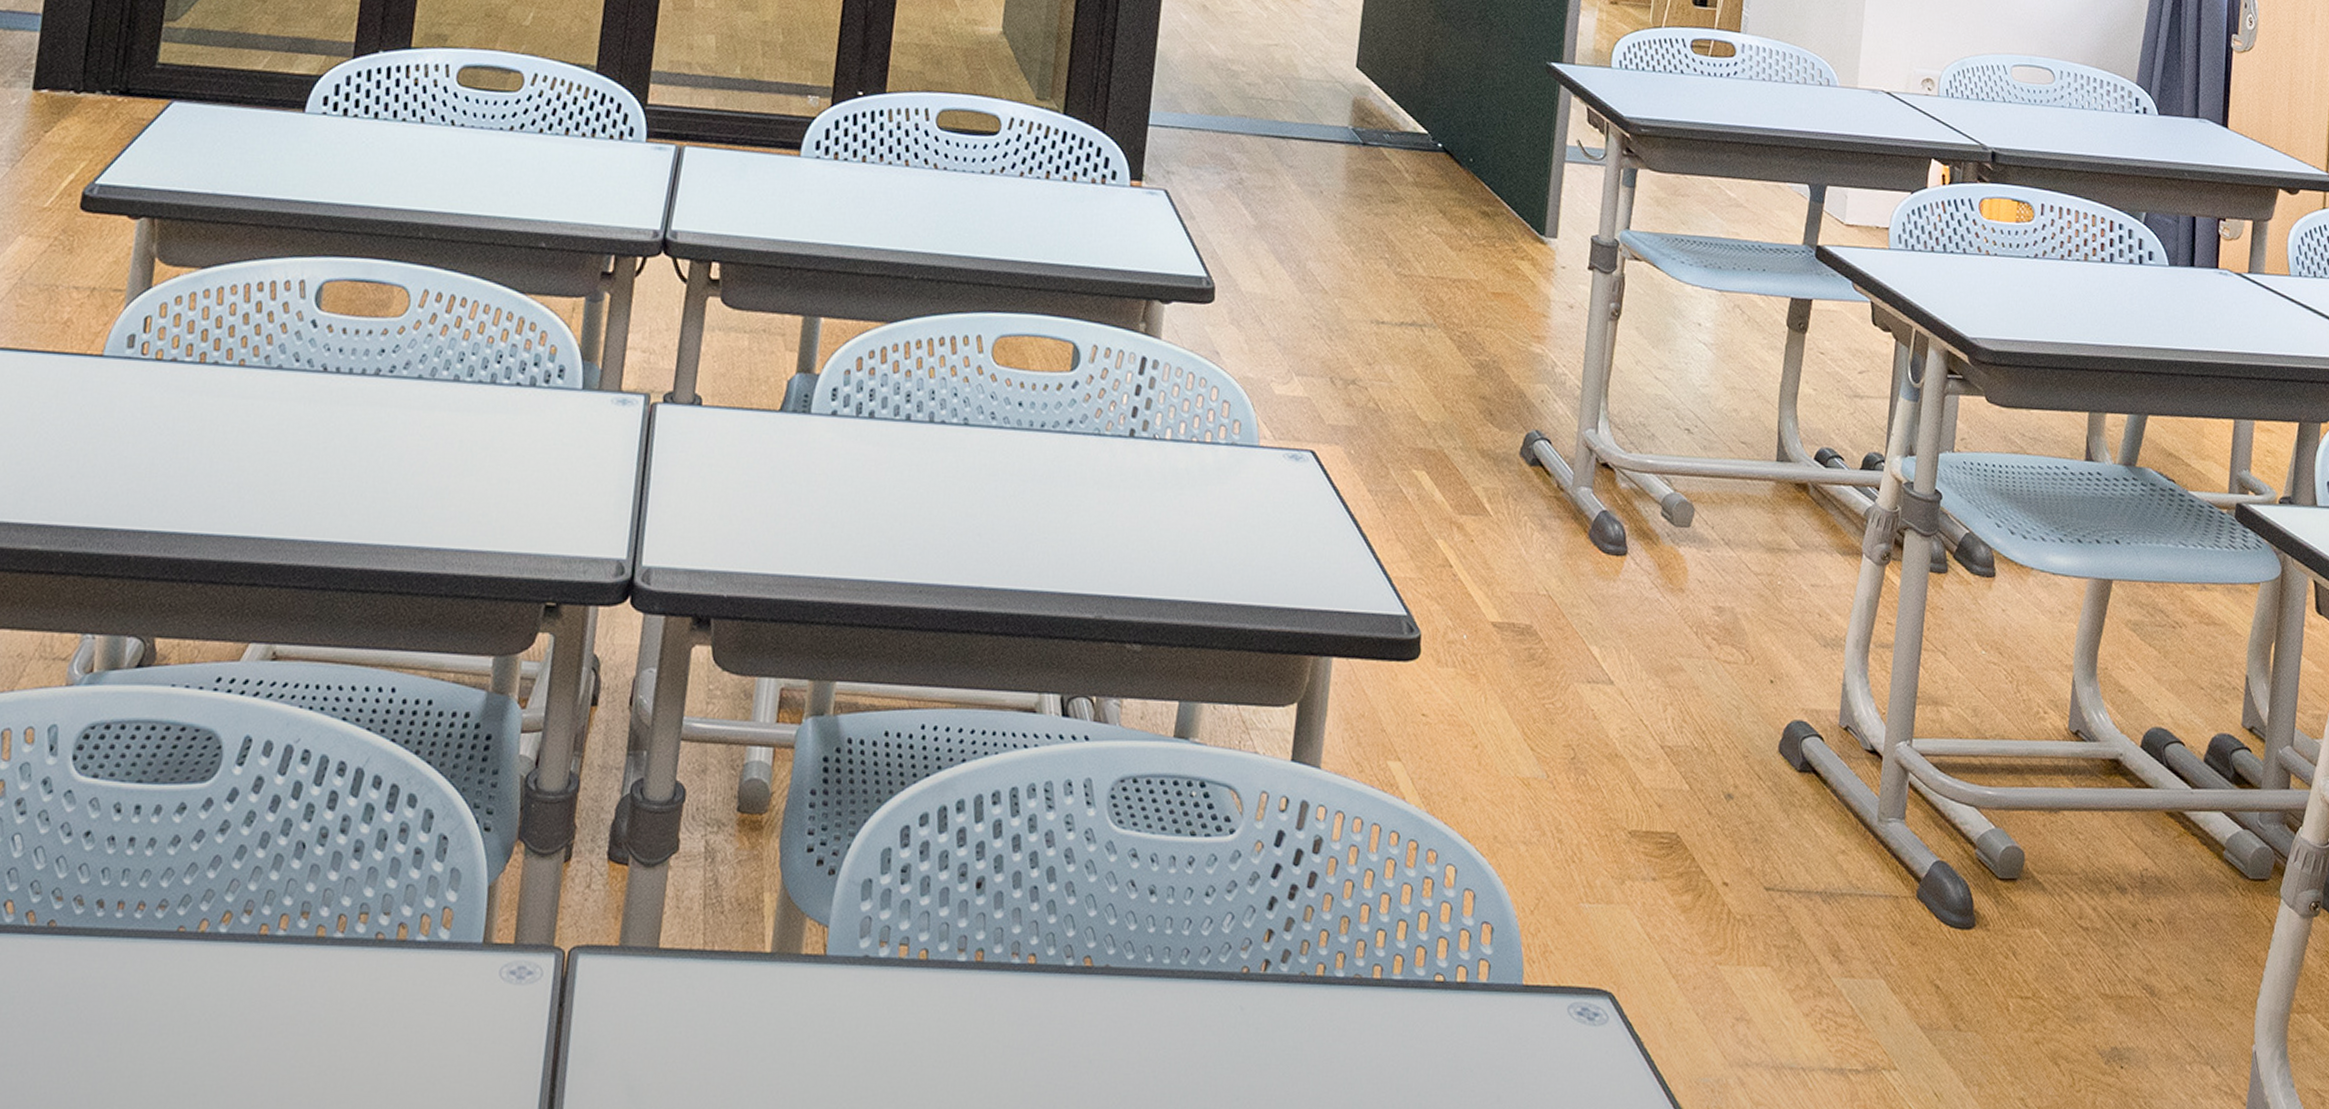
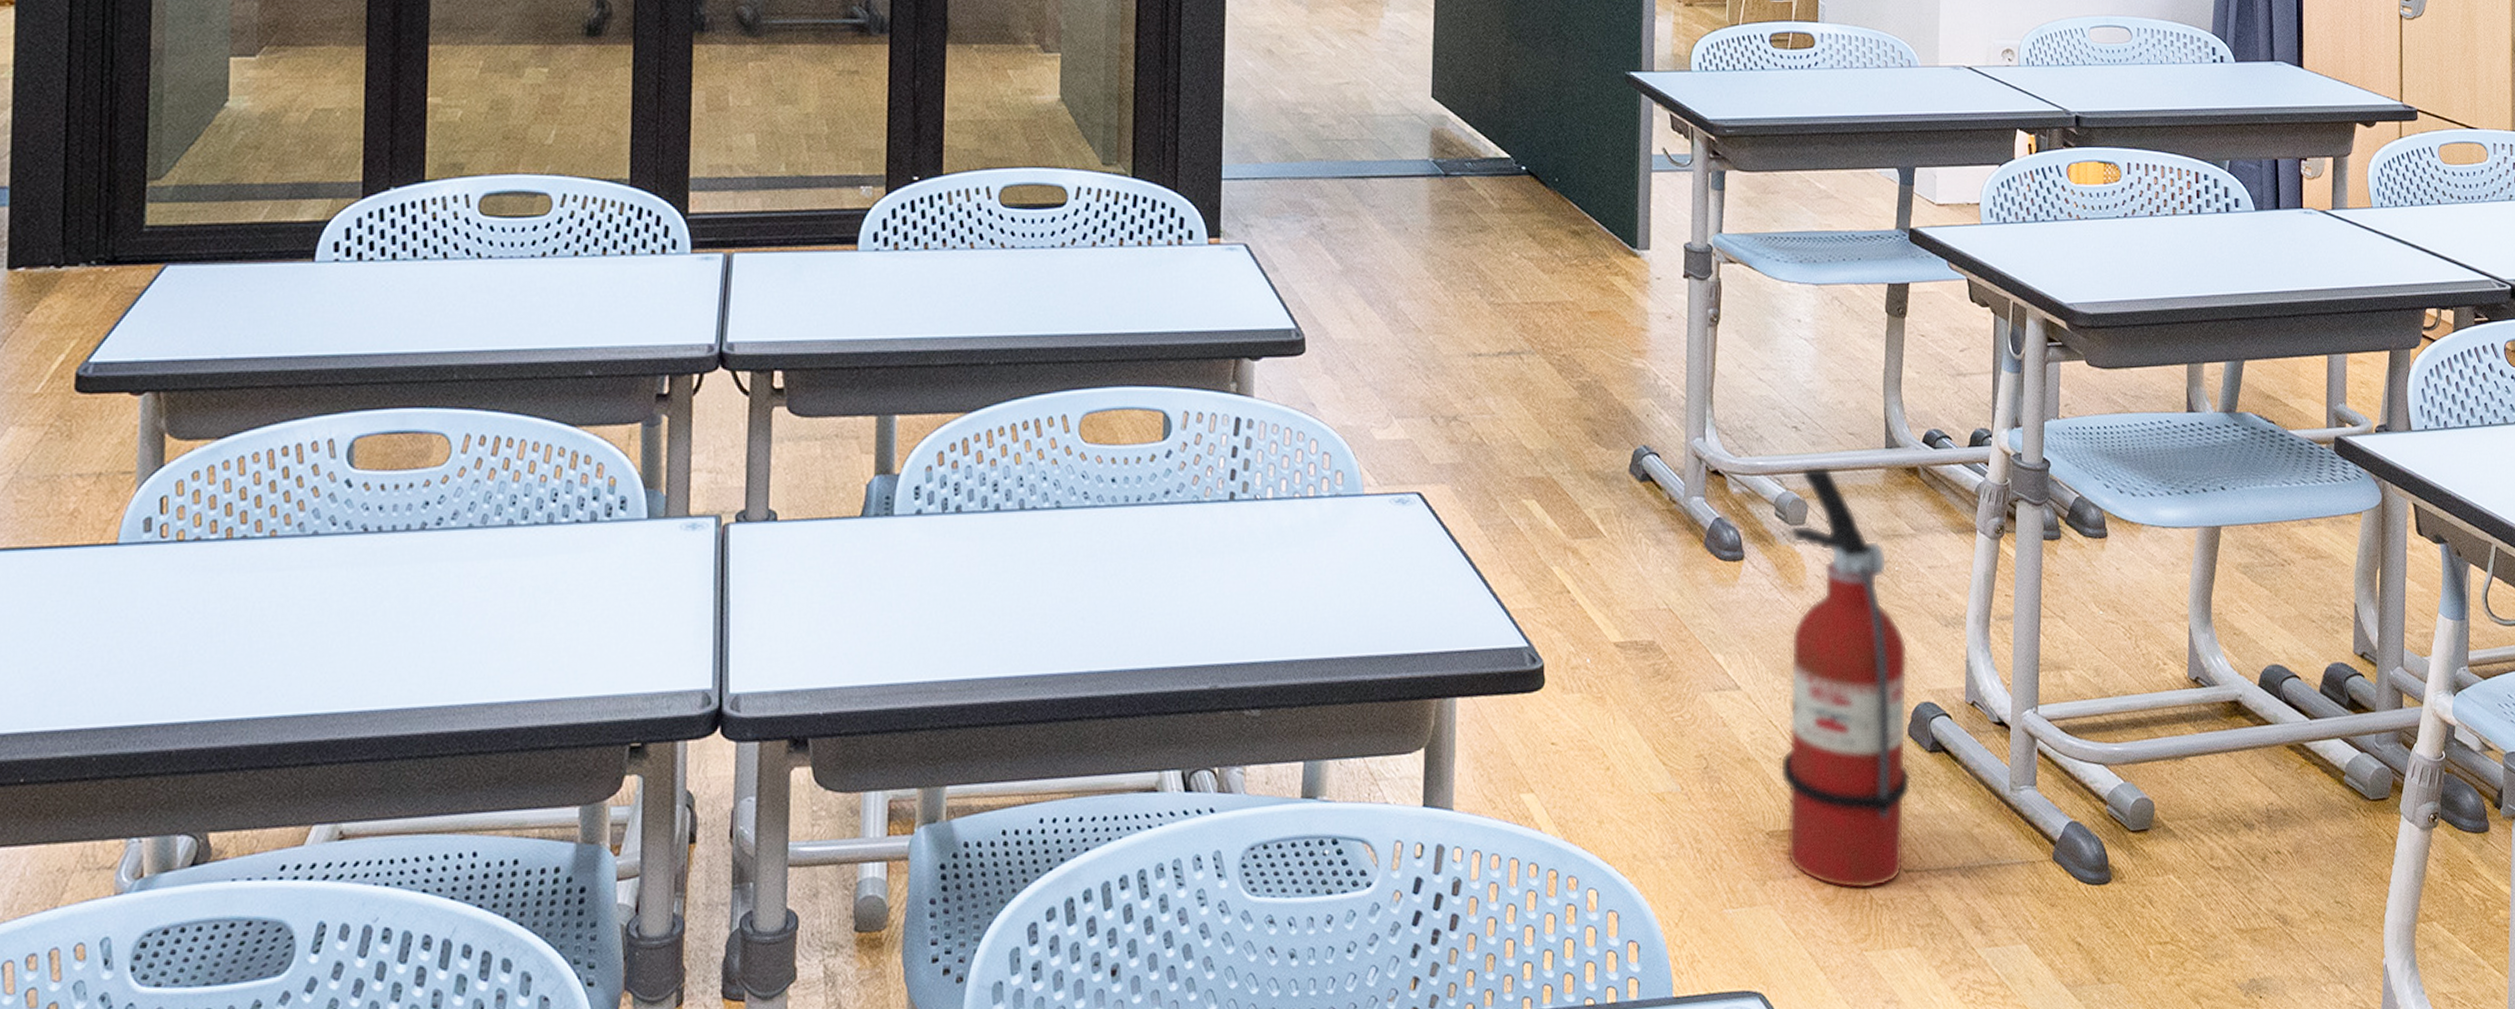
fire extinguisher: none [1646,470,1785,902] -> present [1780,465,1912,890]

